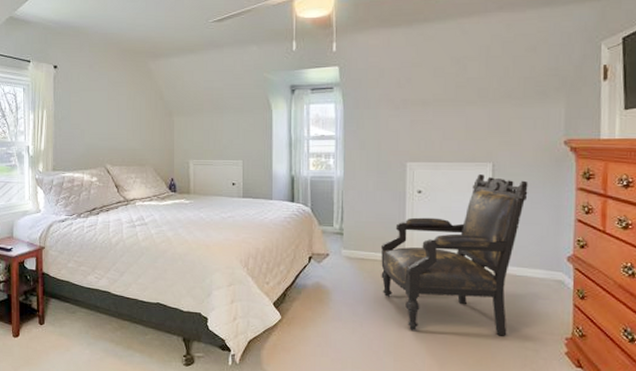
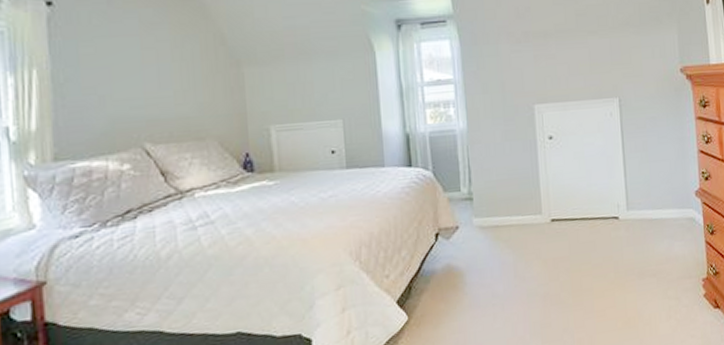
armchair: present [380,173,528,336] -> none [515,110,654,302]

